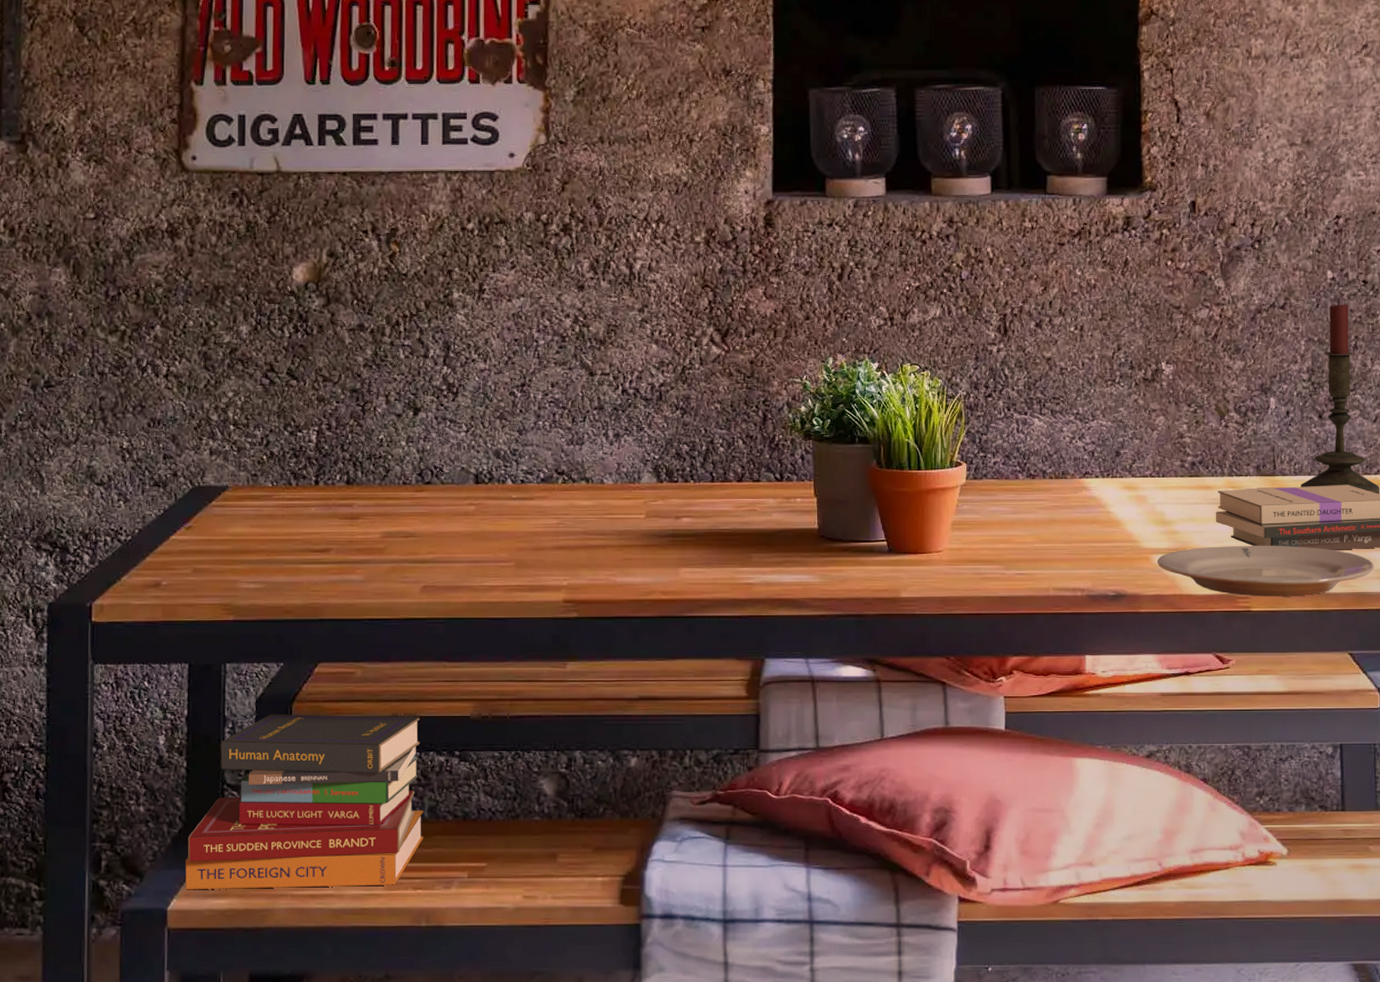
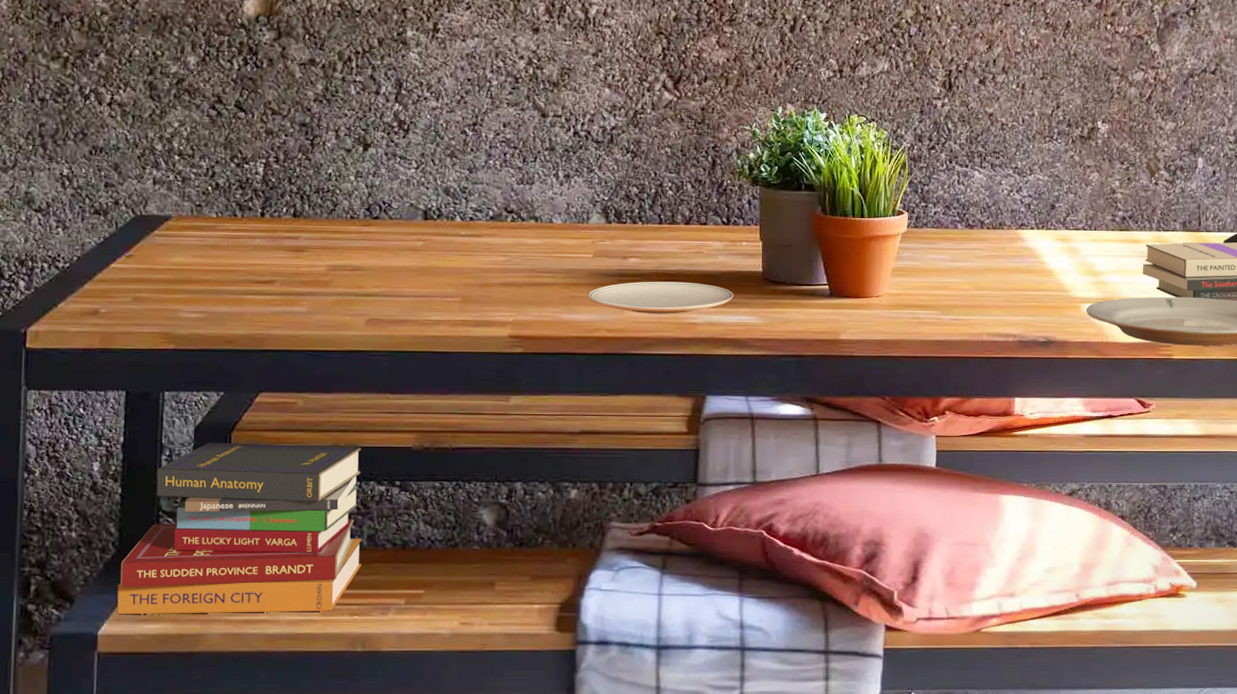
plate: none [642,541,789,575] -> present [588,281,733,314]

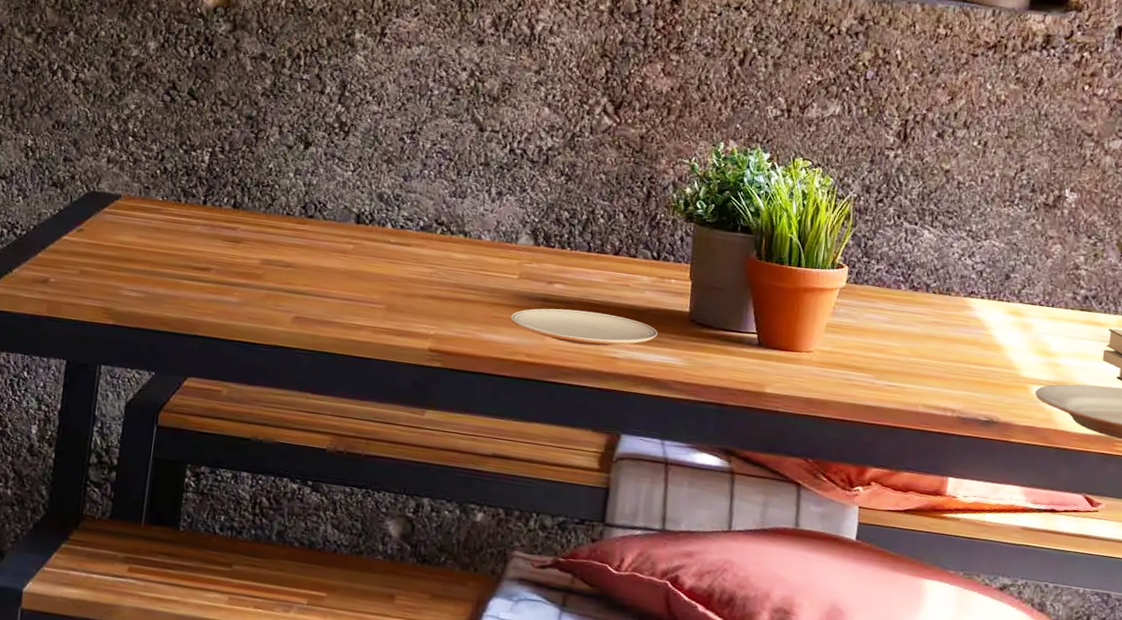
books: present [117,442,362,615] -> none [41,419,278,601]

